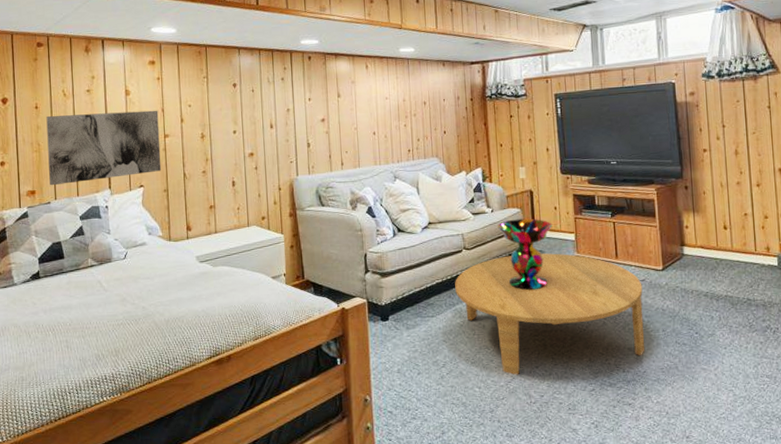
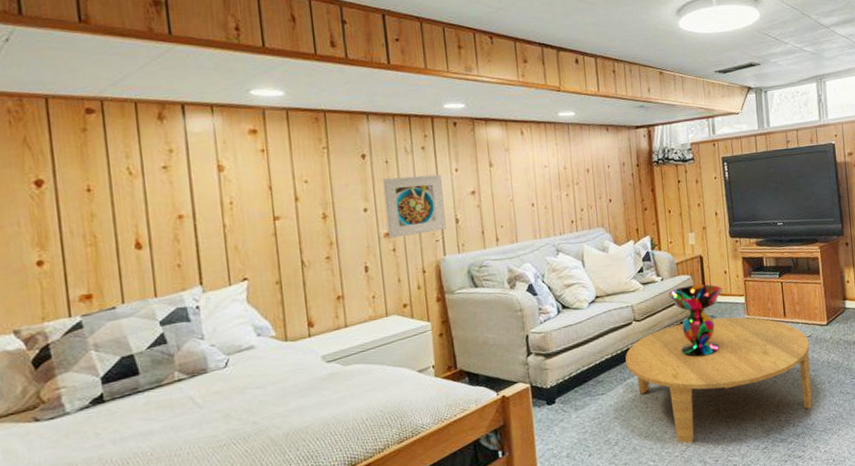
wall art: present [46,110,162,186] -> none [104,188,272,287]
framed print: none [249,102,299,158] -> present [382,174,446,239]

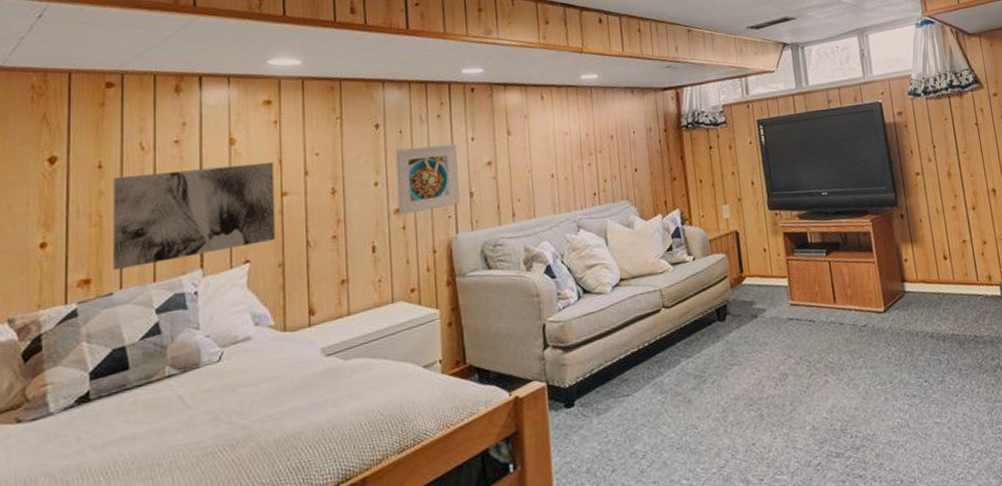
wall art: none [104,188,272,287] -> present [113,162,276,271]
coffee table: present [625,317,813,444] -> none [653,302,873,458]
decorative bowl: present [667,284,723,358] -> none [700,264,763,352]

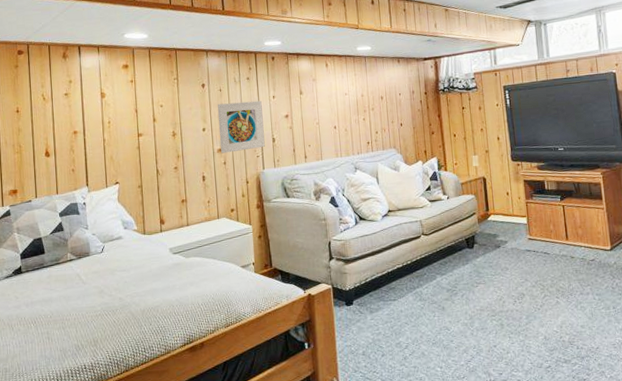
wall art: present [113,162,276,271] -> none [27,111,136,185]

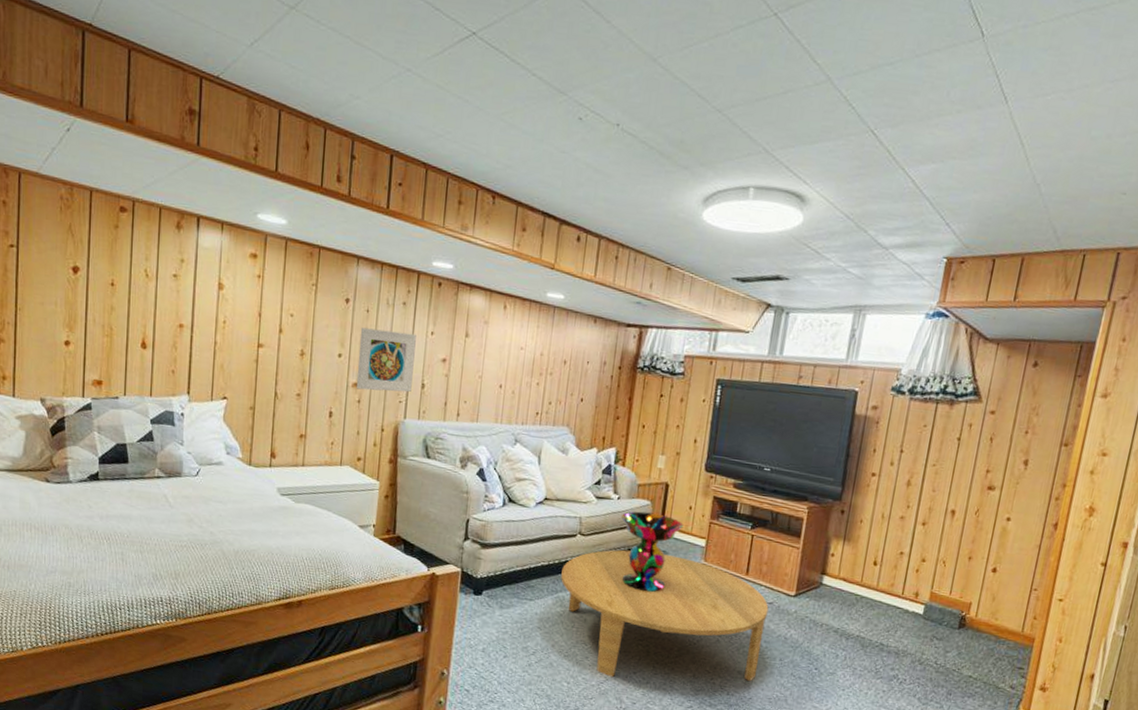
coffee table: none [415,236,597,355] -> present [561,549,769,682]
decorative bowl: none [453,204,506,273] -> present [620,511,684,593]

